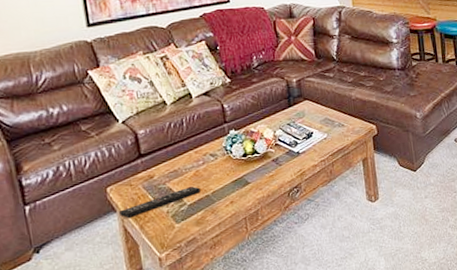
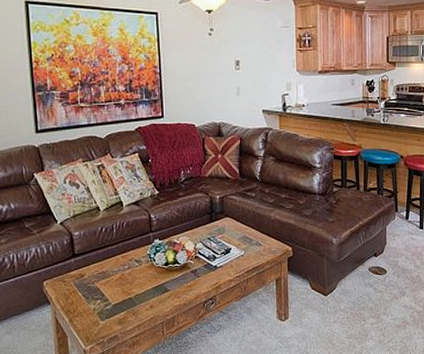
remote control: present [119,186,201,218] -> none [53,287,124,310]

